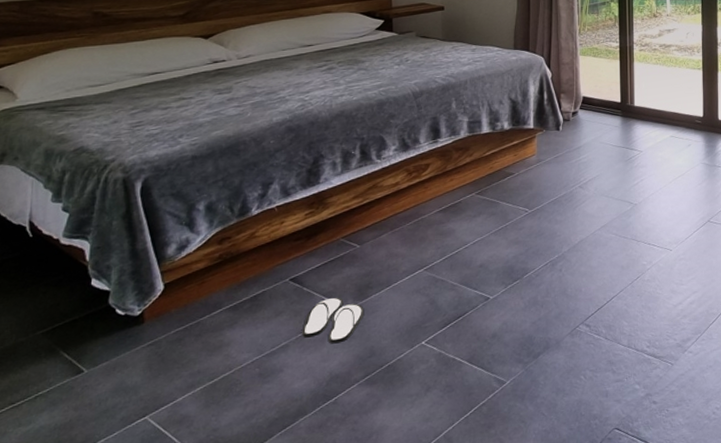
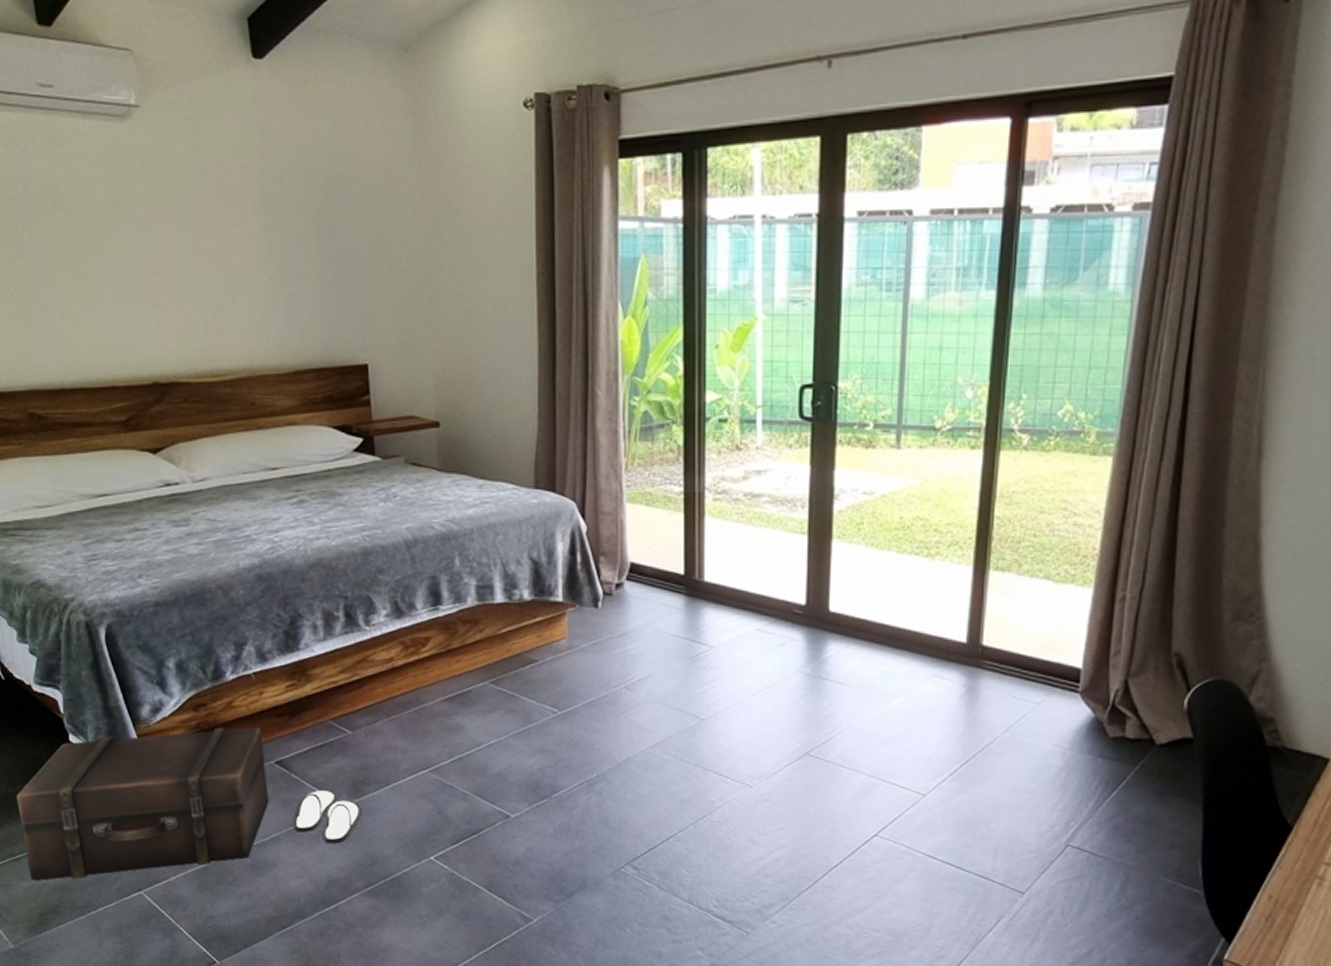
suitcase: none [26,251,281,425] -> present [16,727,269,881]

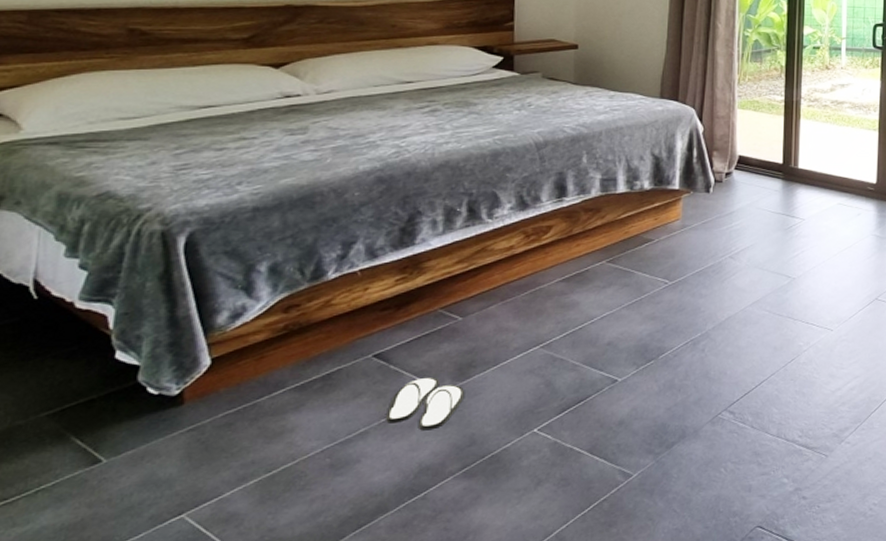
suitcase: present [16,727,269,881] -> none [25,323,362,525]

